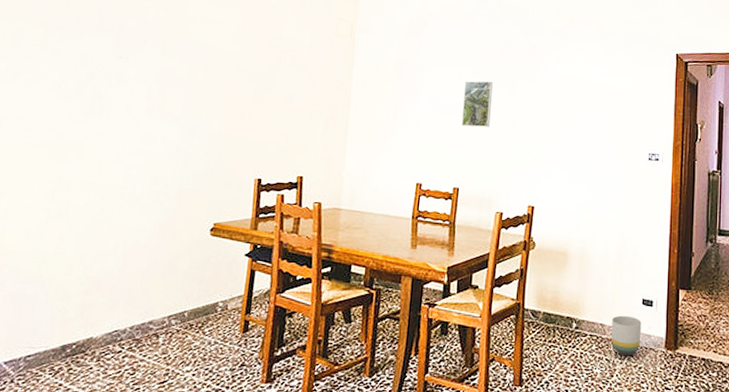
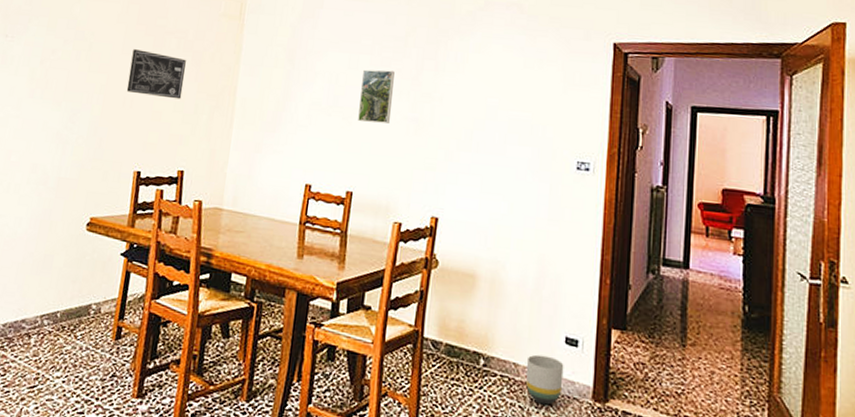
wall art: none [244,67,301,112] -> present [126,49,186,99]

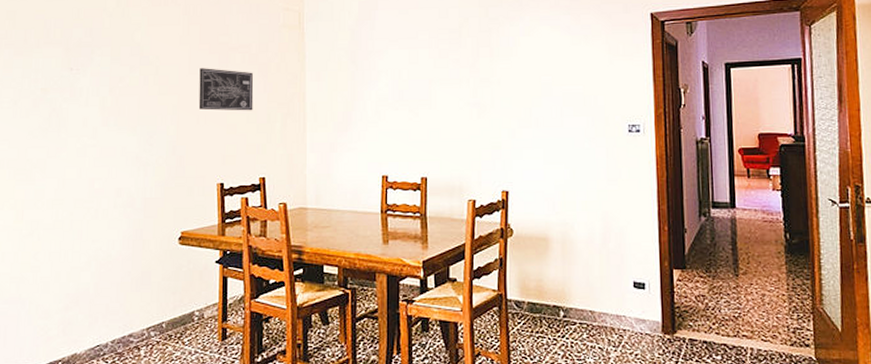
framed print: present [358,69,395,123] -> none [422,61,453,112]
planter: present [526,354,564,405] -> none [601,300,635,343]

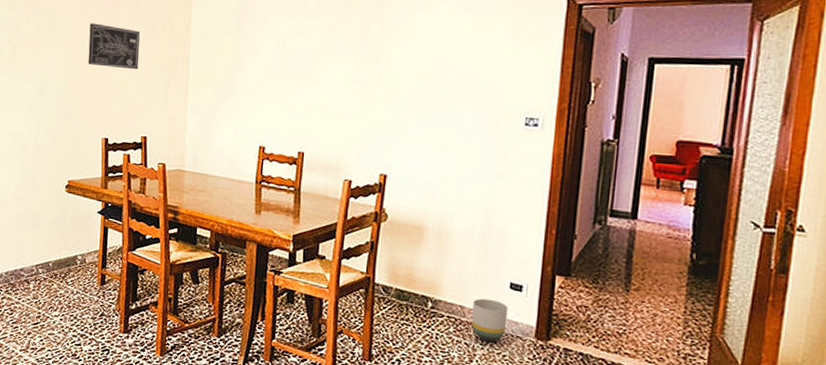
planter: none [601,300,635,343] -> present [472,298,508,343]

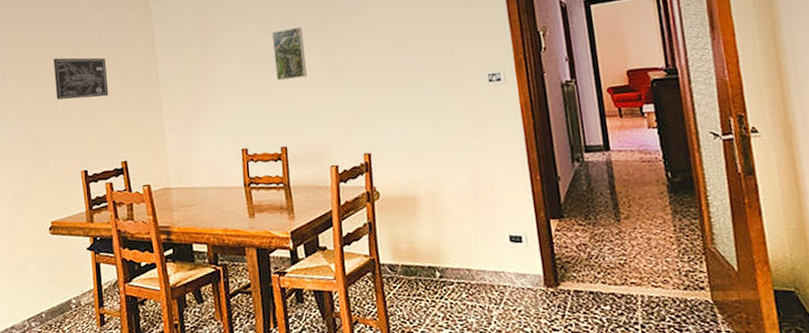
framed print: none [306,33,341,86] -> present [271,27,307,81]
planter: present [472,298,508,343] -> none [478,256,516,301]

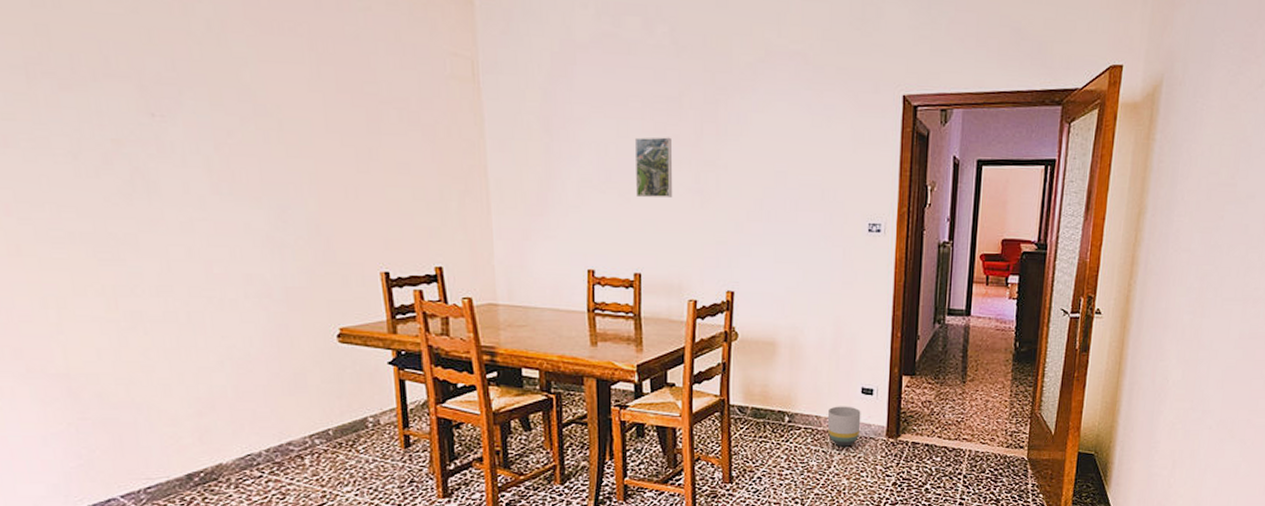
wall art: present [53,57,109,100] -> none [341,125,420,185]
planter: none [478,256,516,301] -> present [827,406,861,447]

